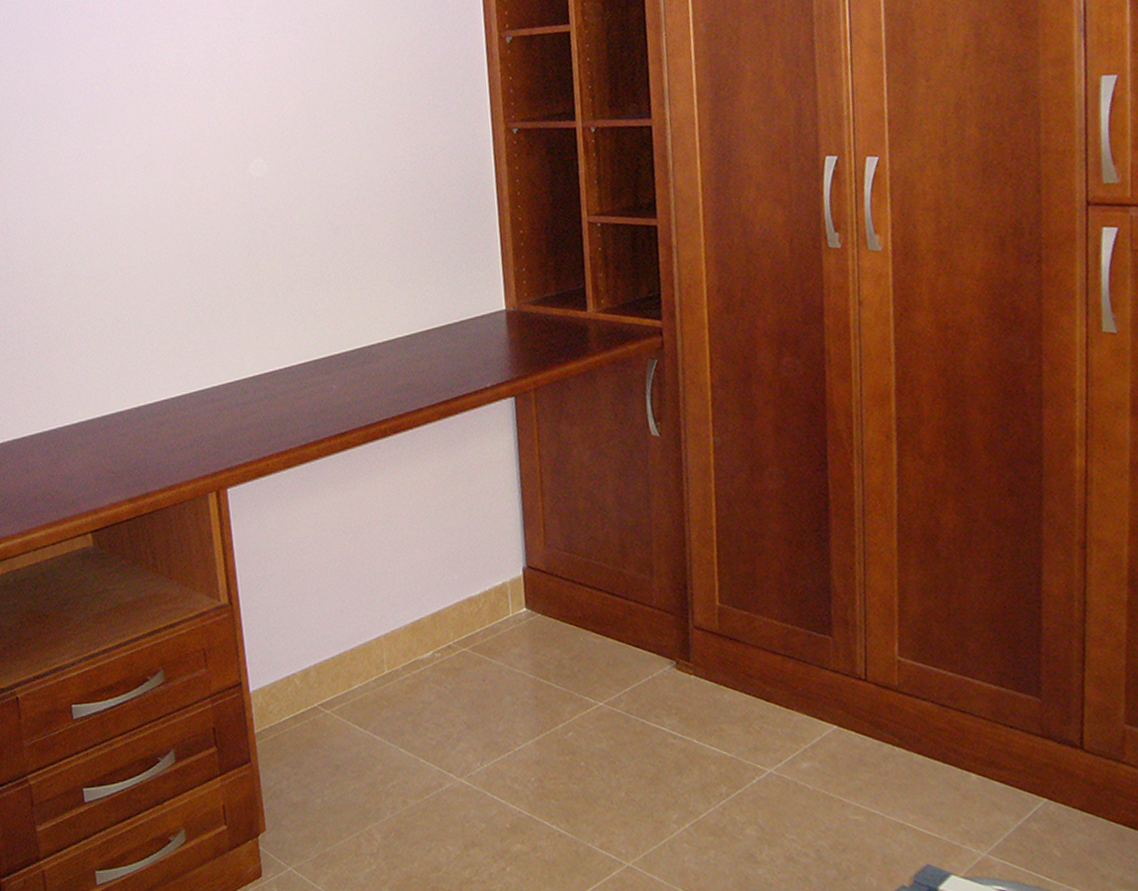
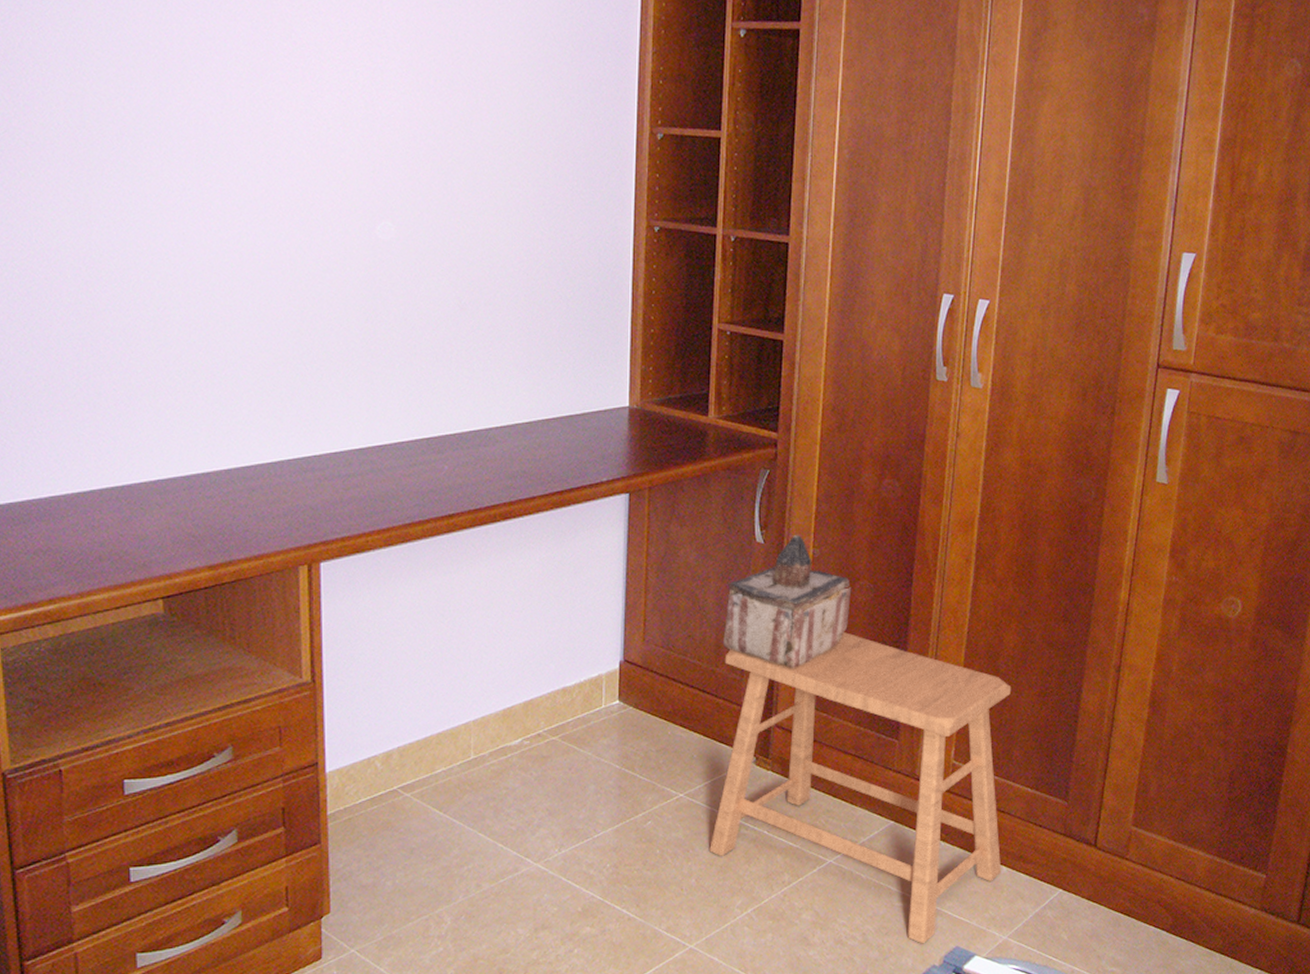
decorative box: none [627,423,761,565] -> present [723,534,852,668]
stool: none [631,523,971,862] -> present [709,632,1012,944]

